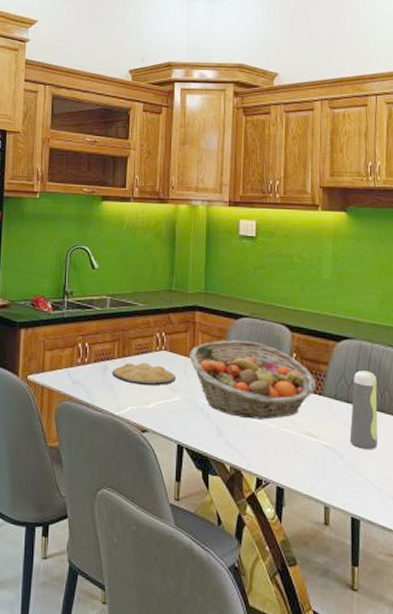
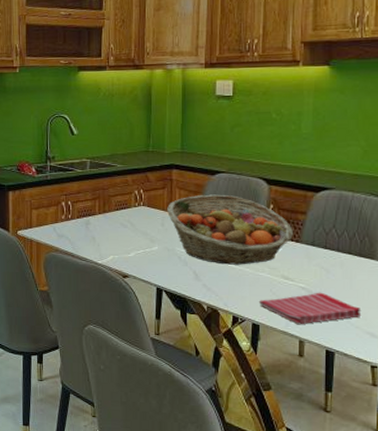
plate: present [112,362,177,385] -> none [94,217,155,236]
dish towel: none [282,451,385,489] -> present [258,292,362,325]
water bottle: present [349,371,378,449] -> none [326,219,357,290]

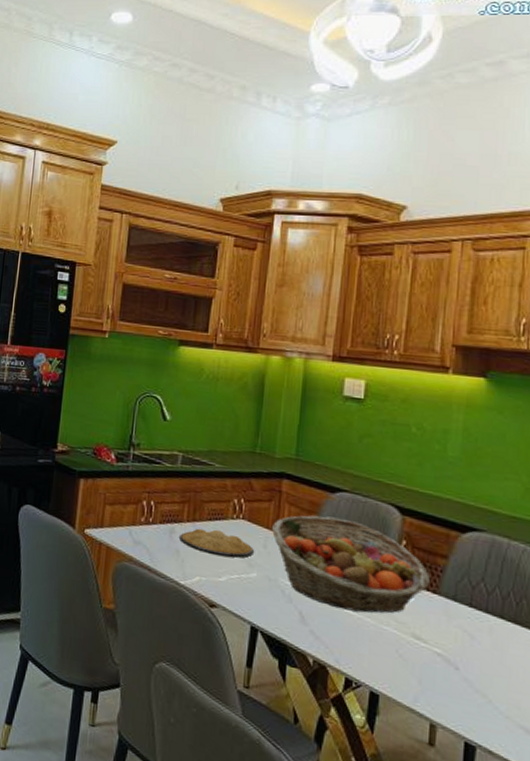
plate: none [94,217,155,236] -> present [179,528,255,558]
dish towel: present [258,292,362,325] -> none [379,661,514,705]

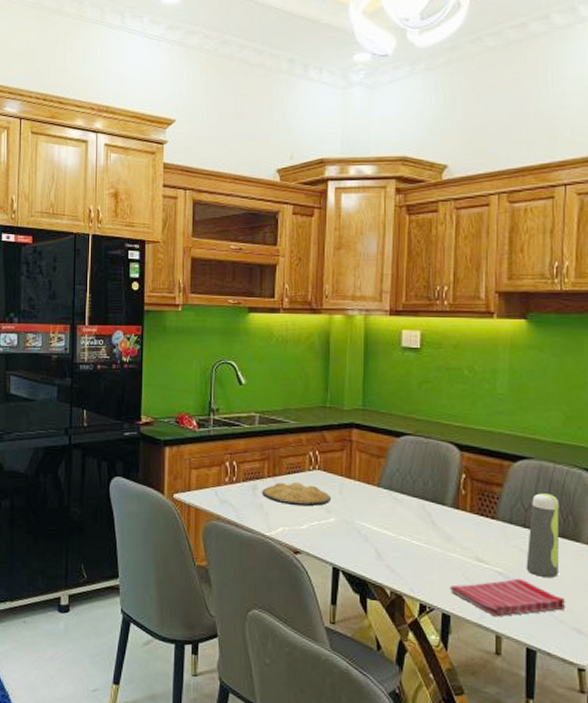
fruit basket: present [272,515,431,613] -> none [346,459,489,544]
dish towel: none [379,661,514,705] -> present [449,578,566,617]
water bottle: none [469,570,513,667] -> present [526,493,560,577]

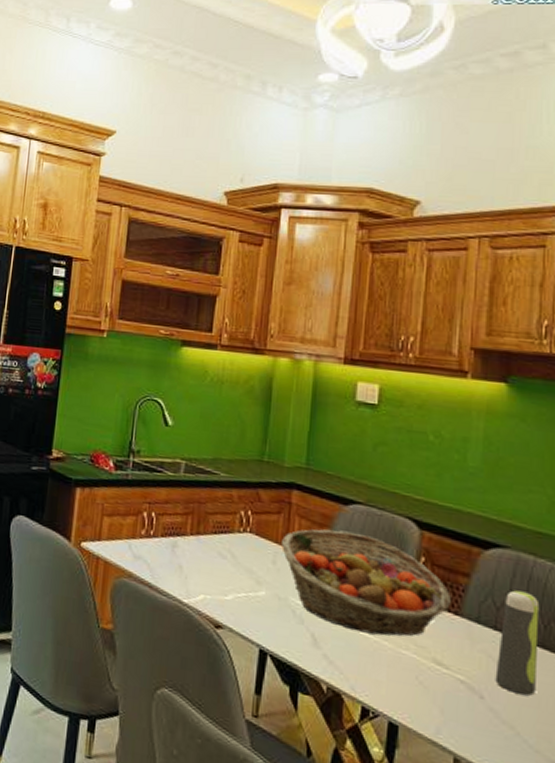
plate: present [262,481,332,506] -> none [182,542,263,575]
fruit basket: none [346,459,489,544] -> present [281,528,452,636]
dish towel: present [449,578,566,617] -> none [398,689,544,738]

